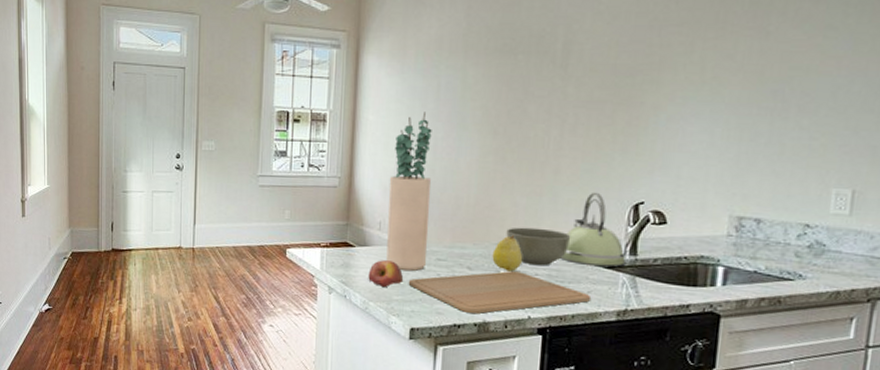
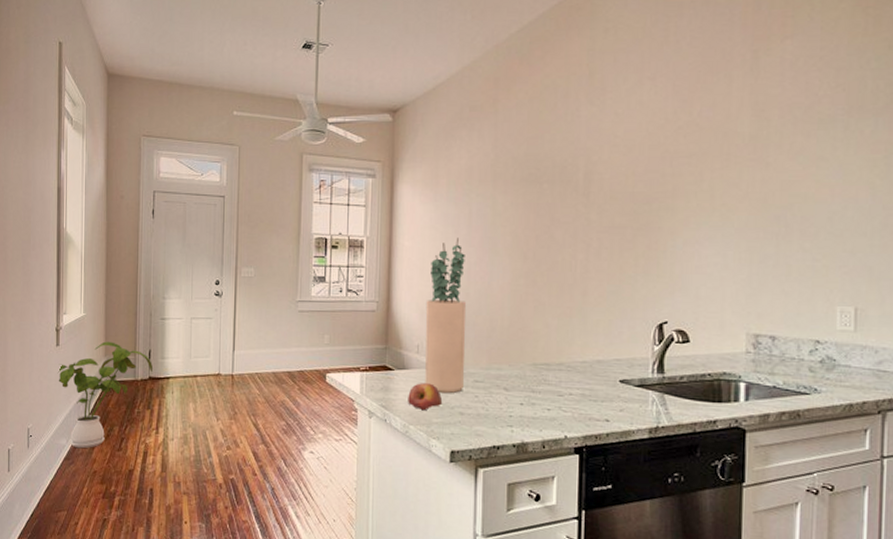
house plant: none [24,213,115,316] -> present [57,341,152,449]
chopping board: present [408,271,592,314] -> none [447,391,624,435]
fruit: present [492,234,523,272] -> none [527,354,557,392]
bowl: present [506,227,571,266] -> none [540,348,602,386]
kettle: present [560,192,627,267] -> none [592,312,655,385]

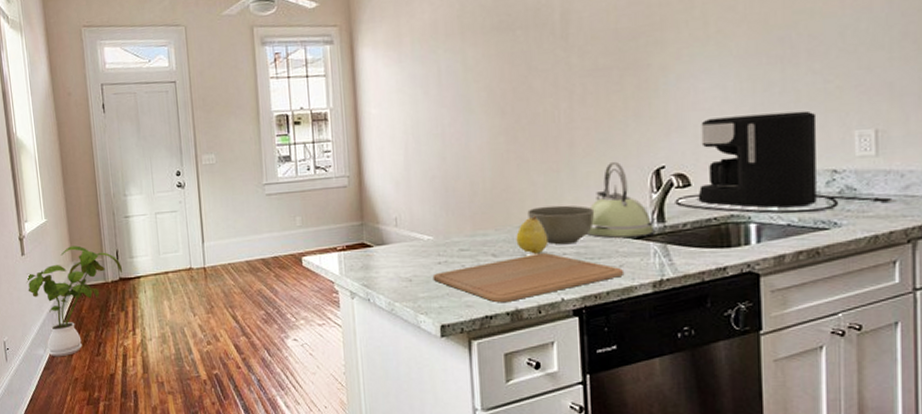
apple: present [408,383,443,411] -> none [390,257,428,286]
vase: present [425,237,467,393] -> none [400,99,450,265]
chopping board: none [447,391,624,435] -> present [432,253,625,303]
fruit: none [527,354,557,392] -> present [516,214,549,254]
bowl: none [540,348,602,386] -> present [527,205,595,245]
kettle: none [592,312,655,385] -> present [586,161,655,238]
coffee maker: none [674,282,871,378] -> present [675,110,897,214]

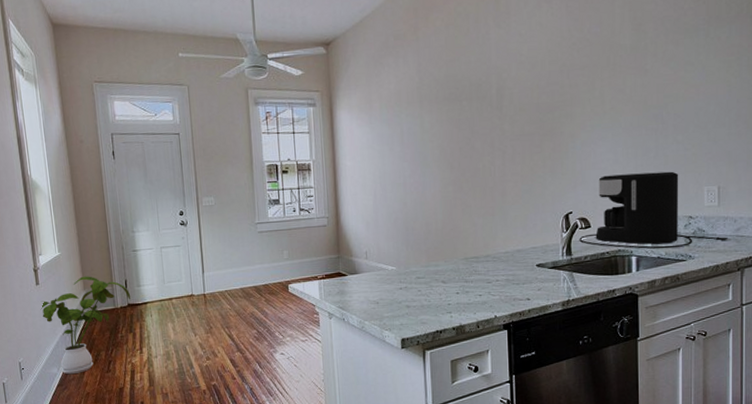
chopping board: present [432,253,625,303] -> none [395,280,542,320]
fruit: present [516,214,549,254] -> none [461,249,485,281]
bowl: present [527,205,595,245] -> none [470,242,521,273]
kettle: present [586,161,655,238] -> none [514,207,565,268]

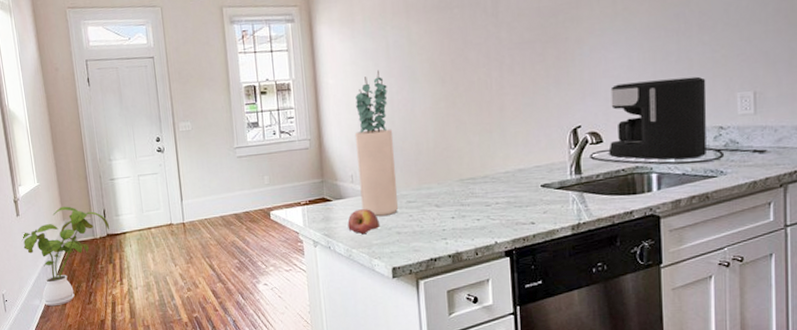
apple: none [361,284,392,308] -> present [347,209,381,235]
vase: none [370,154,409,290] -> present [354,70,399,216]

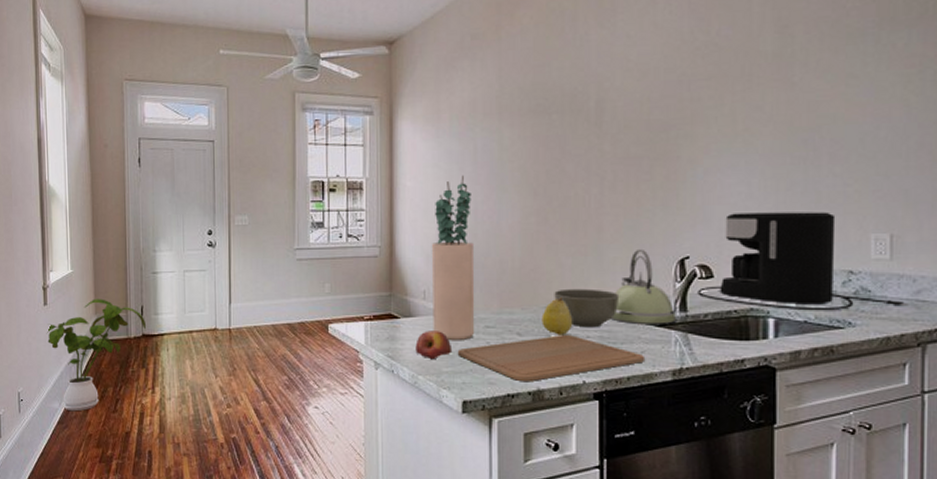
chopping board: none [384,203,548,247] -> present [457,335,646,382]
fruit: none [456,170,484,204] -> present [542,296,573,335]
bowl: none [465,161,523,196] -> present [554,288,620,328]
kettle: none [515,122,573,189] -> present [610,248,677,324]

